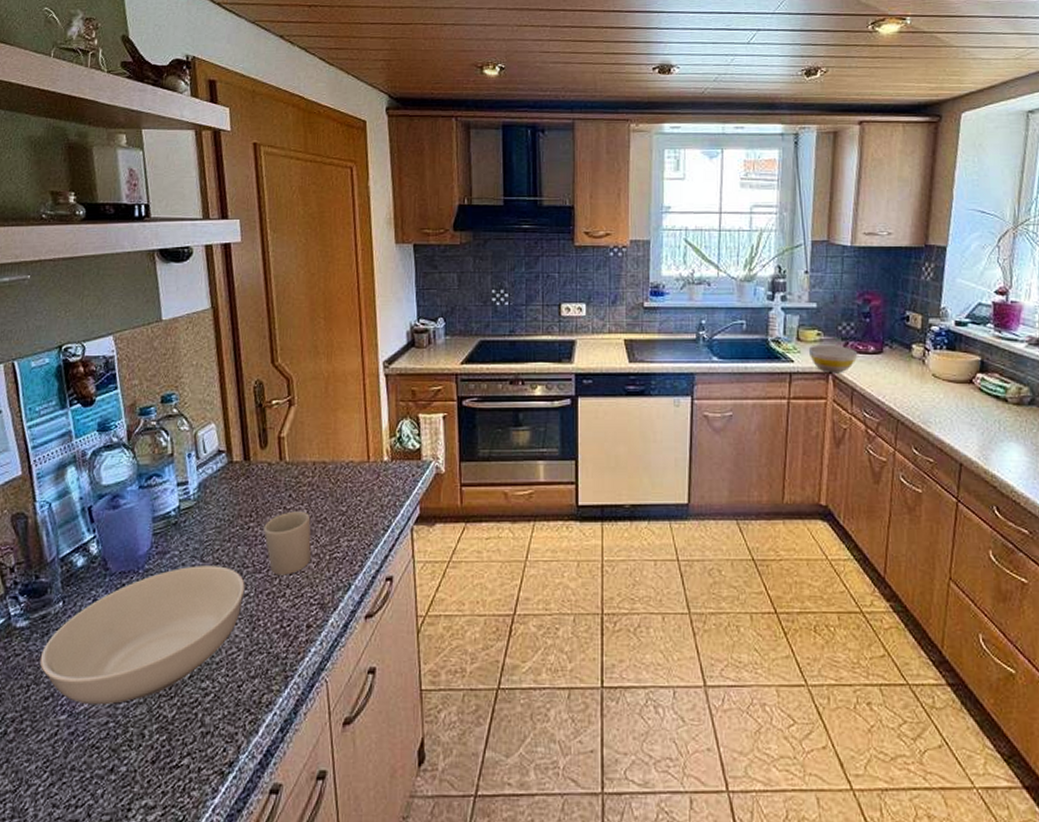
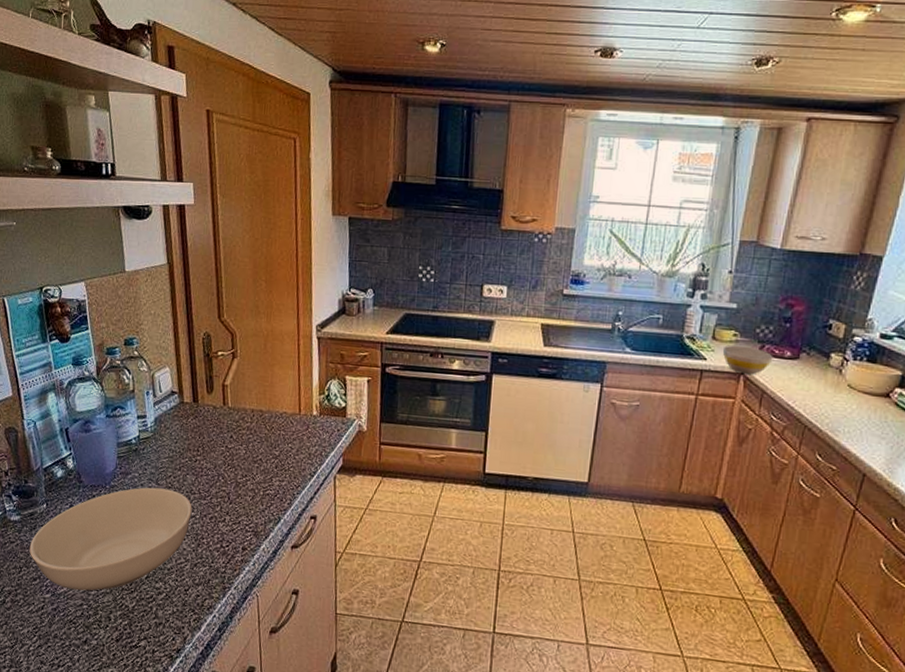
mug: present [263,511,311,576] -> none [208,450,248,505]

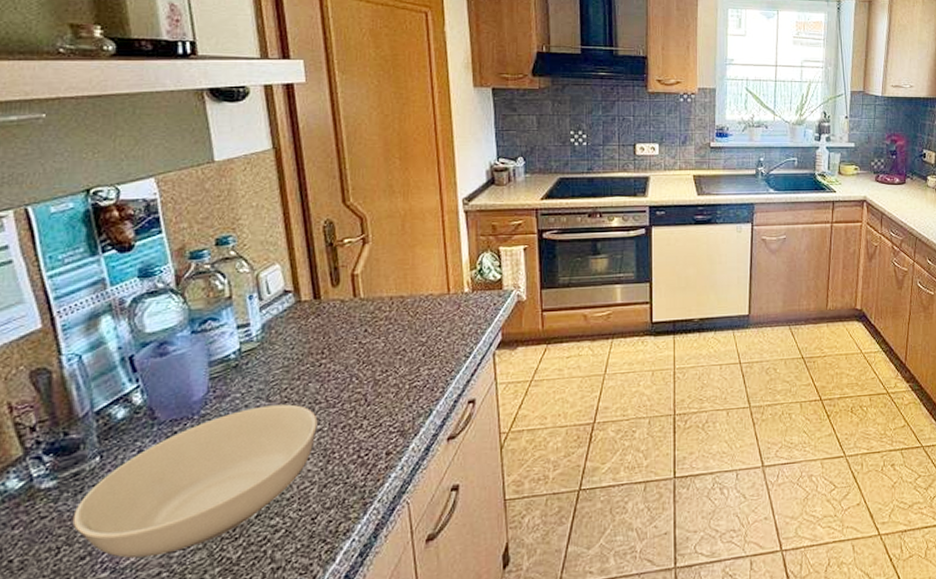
bowl: present [722,345,773,374] -> none [847,177,887,200]

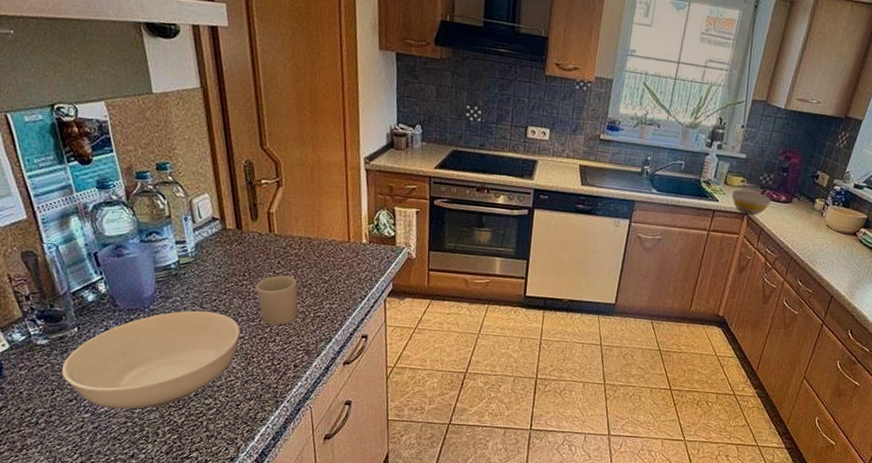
mug: none [337,344,390,408] -> present [256,275,298,326]
bowl: none [847,177,887,200] -> present [731,189,772,215]

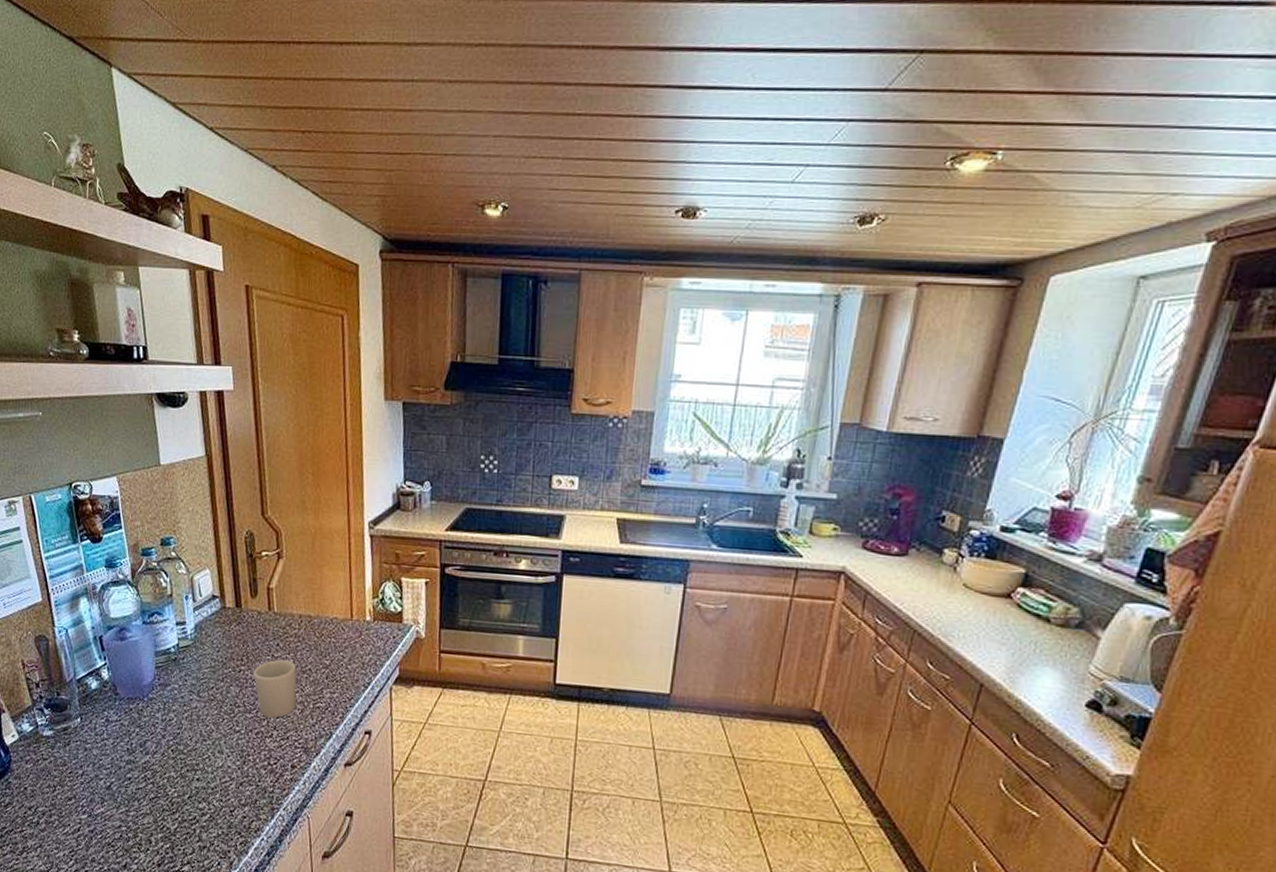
bowl: present [61,310,240,410] -> none [63,699,237,812]
bowl: present [731,189,772,215] -> none [820,540,878,573]

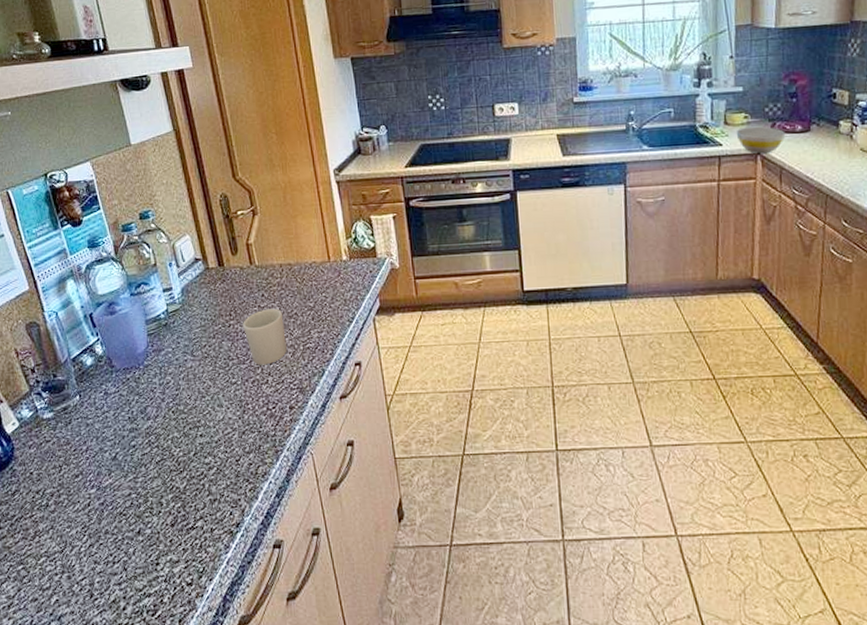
bowl: none [820,540,878,573] -> present [736,126,786,153]

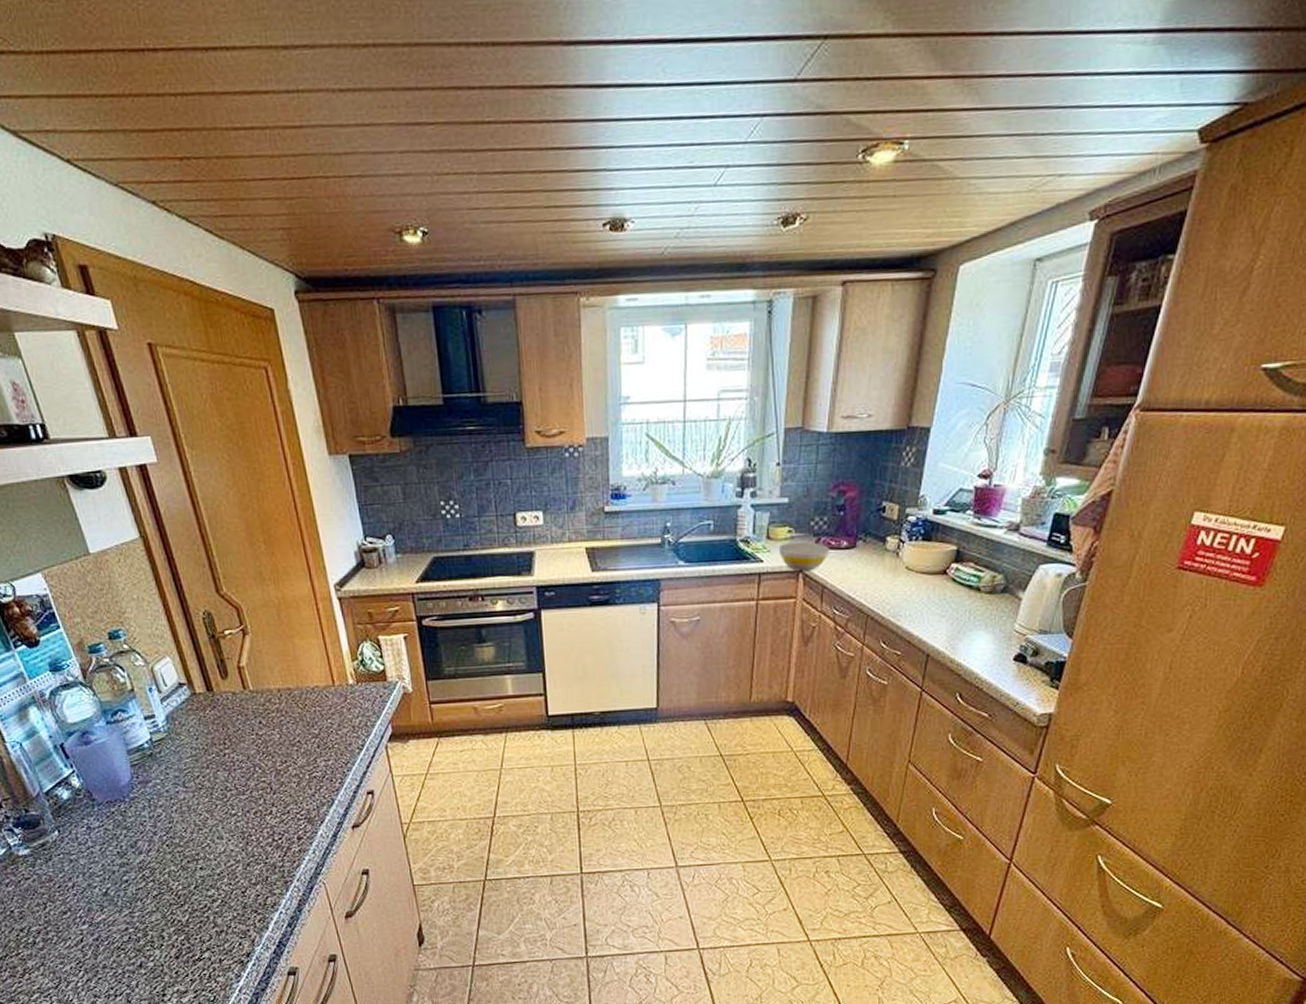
mug: present [243,308,287,365] -> none [239,736,291,796]

